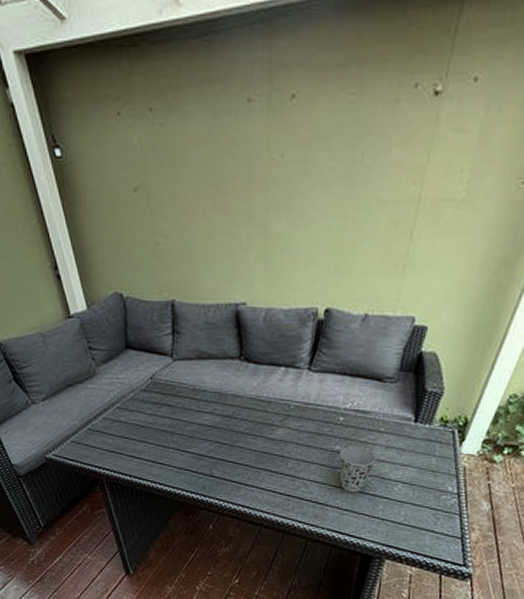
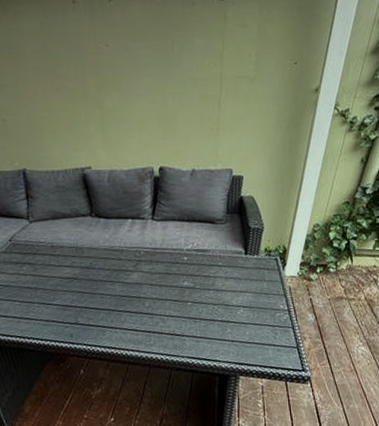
cup: present [339,445,376,492] -> none [189,280,219,321]

